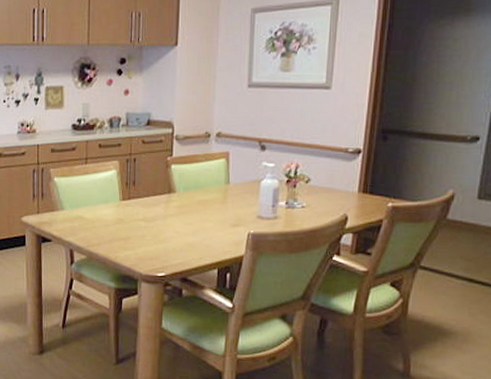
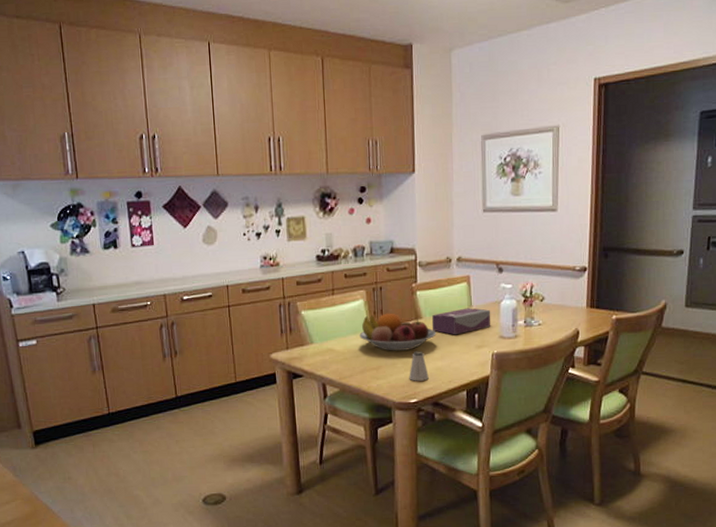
fruit bowl: none [110,185,190,224] -> present [359,313,437,351]
saltshaker: none [158,225,179,255] -> present [409,351,429,381]
tissue box: none [185,185,250,212] -> present [431,308,491,335]

